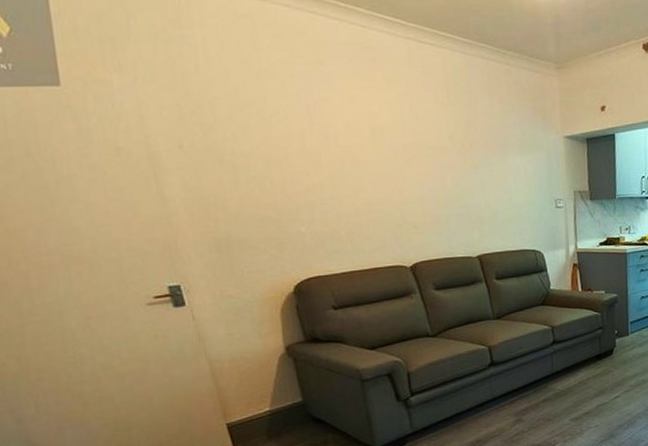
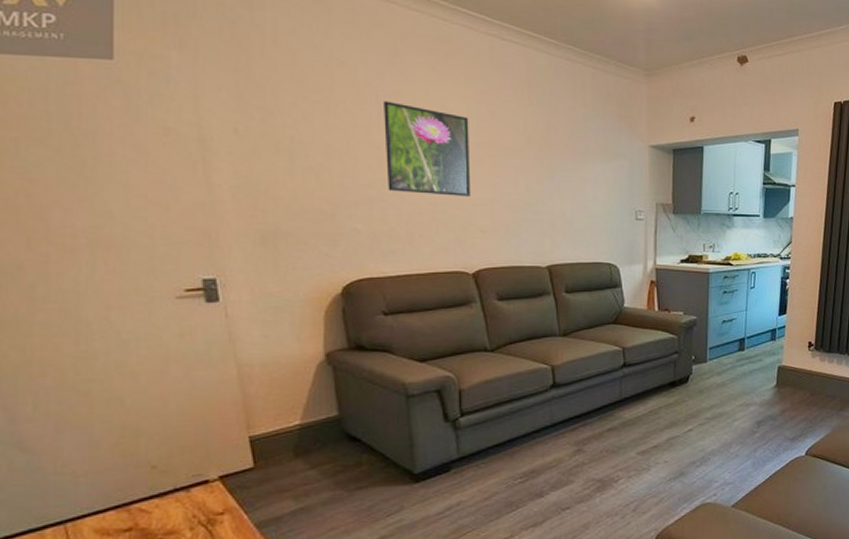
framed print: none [313,109,403,196] -> present [384,100,471,196]

